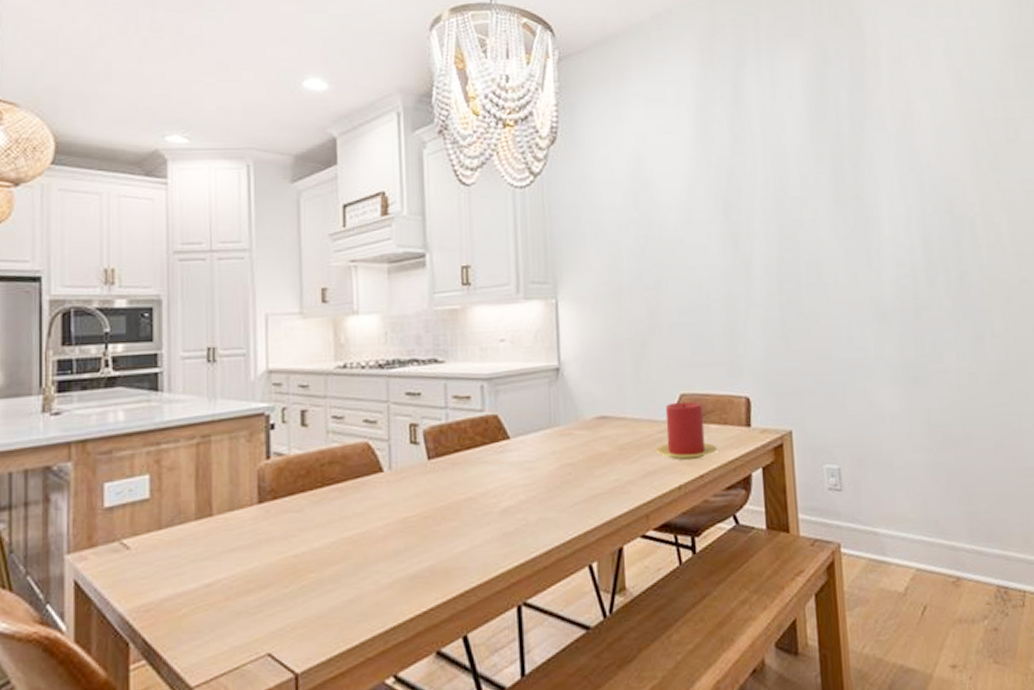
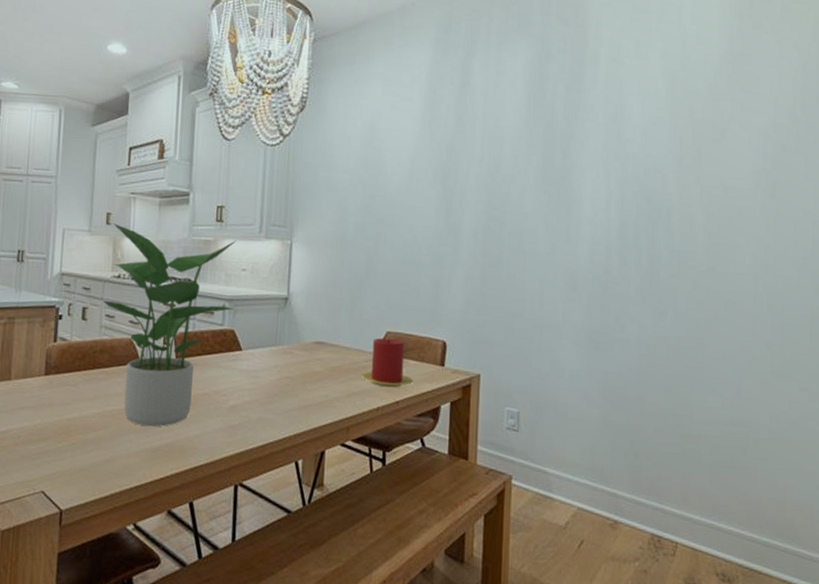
potted plant: none [327,300,494,550] -> present [103,223,236,427]

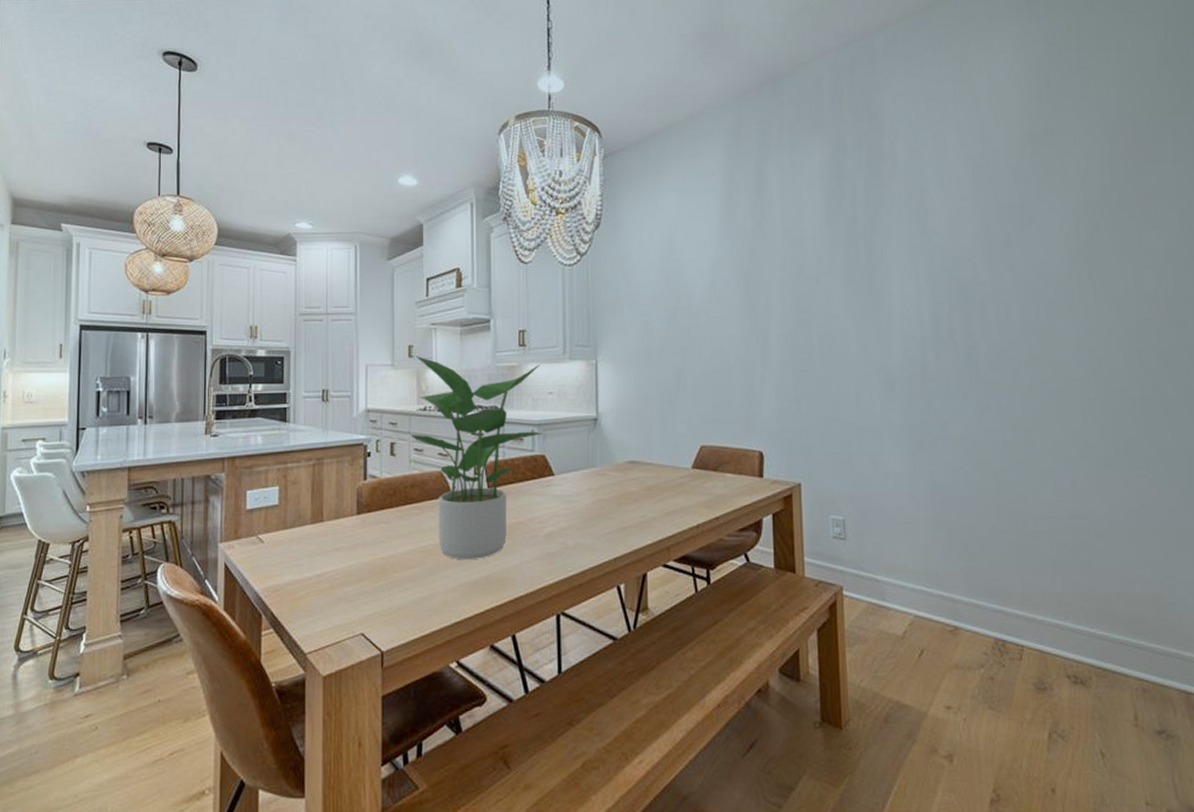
candle: present [361,338,413,388] -> none [678,452,732,504]

